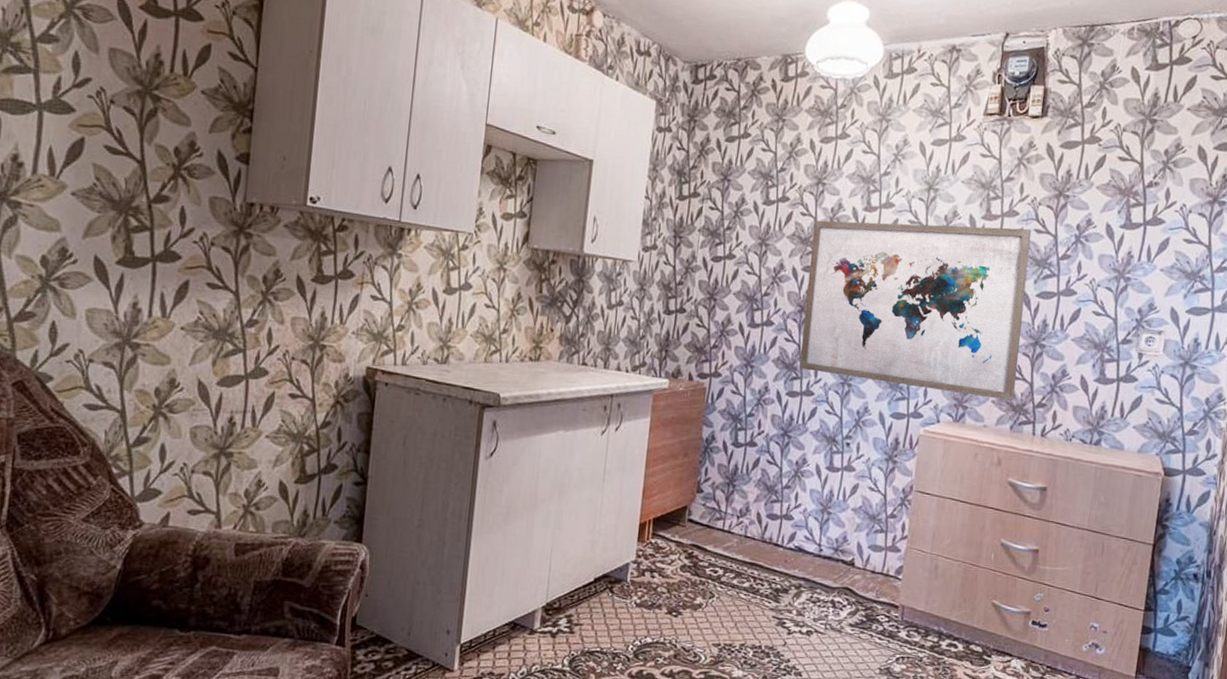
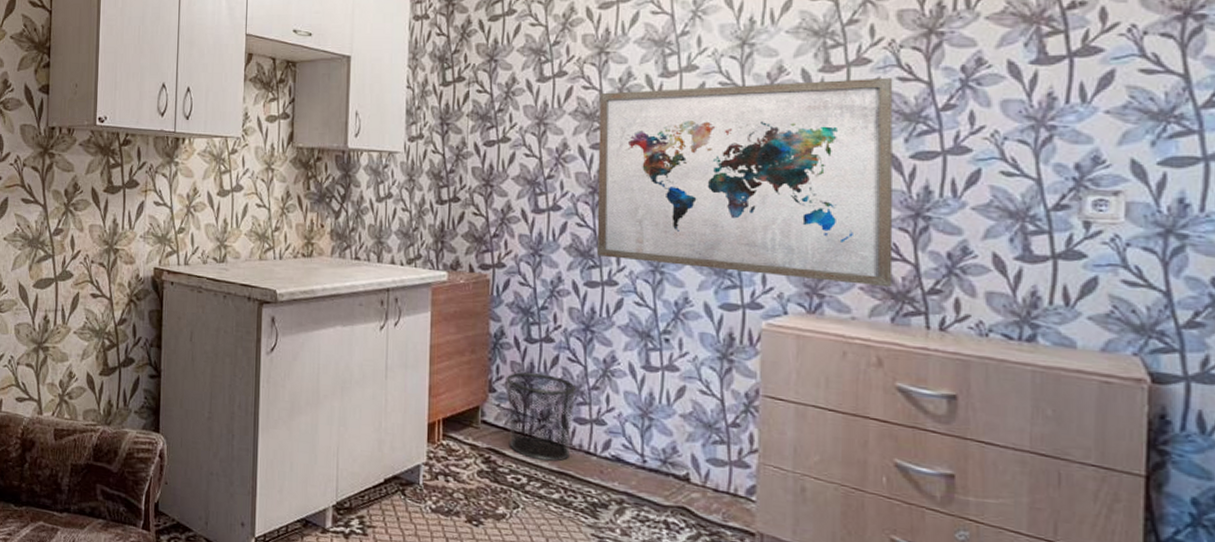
waste bin: none [711,474,772,554] -> present [506,372,577,462]

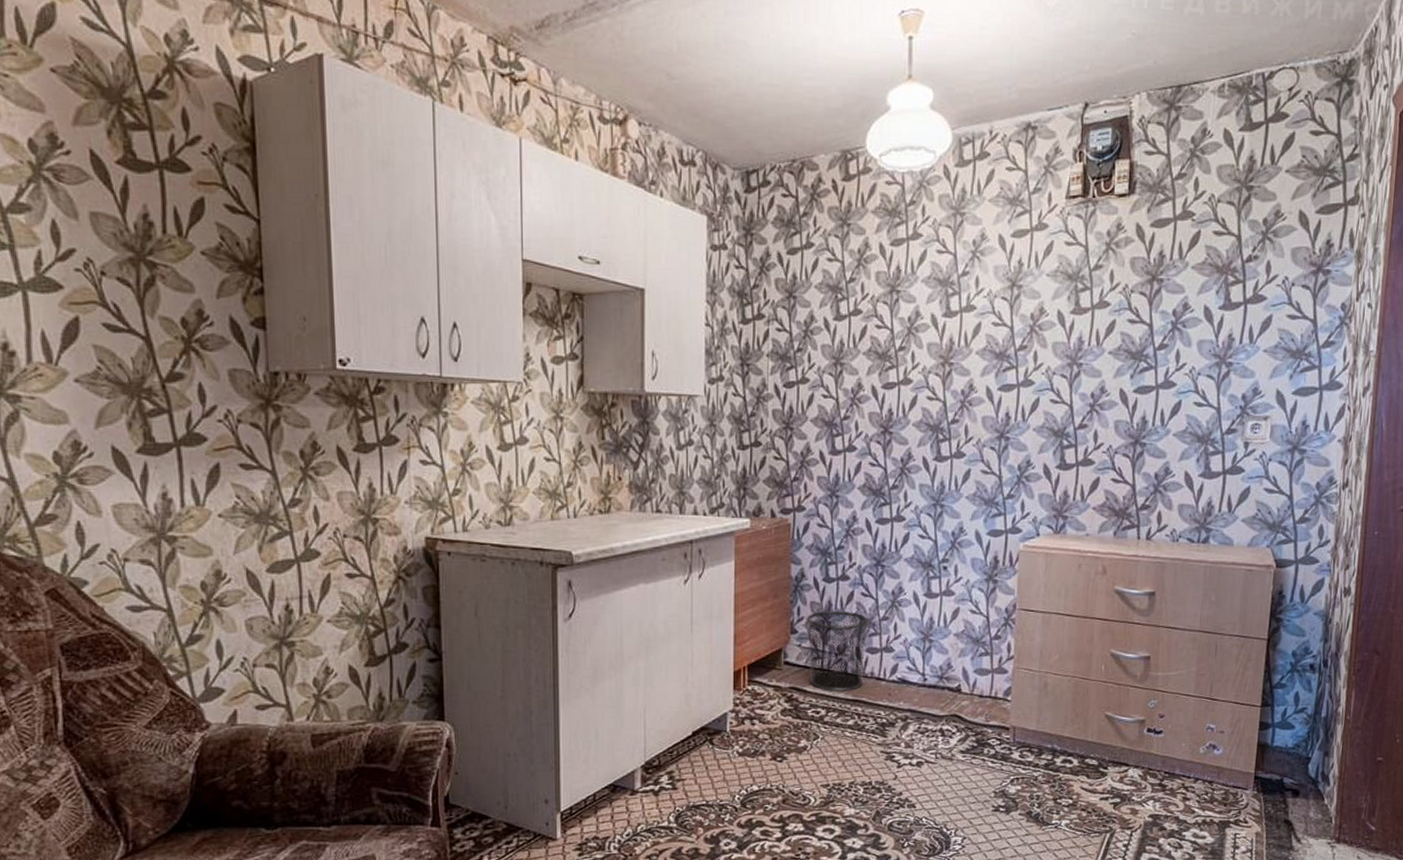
wall art: present [596,77,893,288] -> none [887,319,1125,506]

